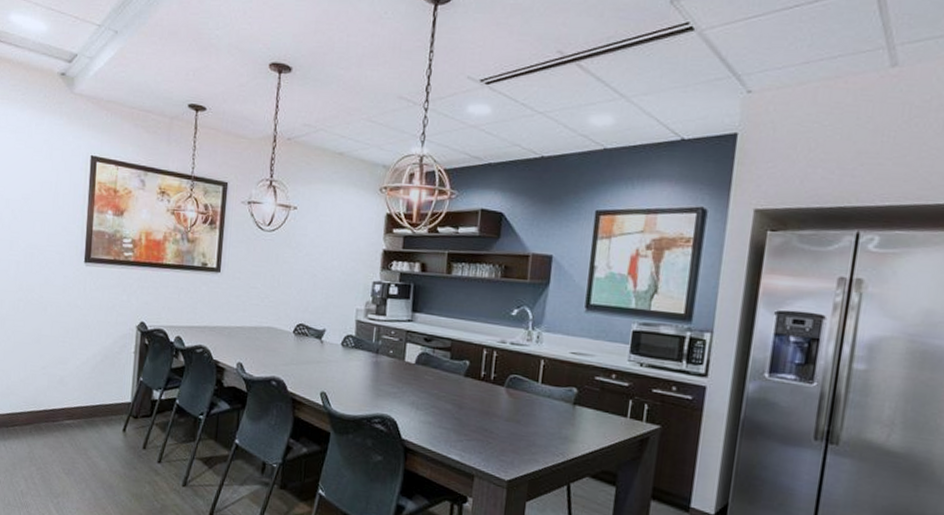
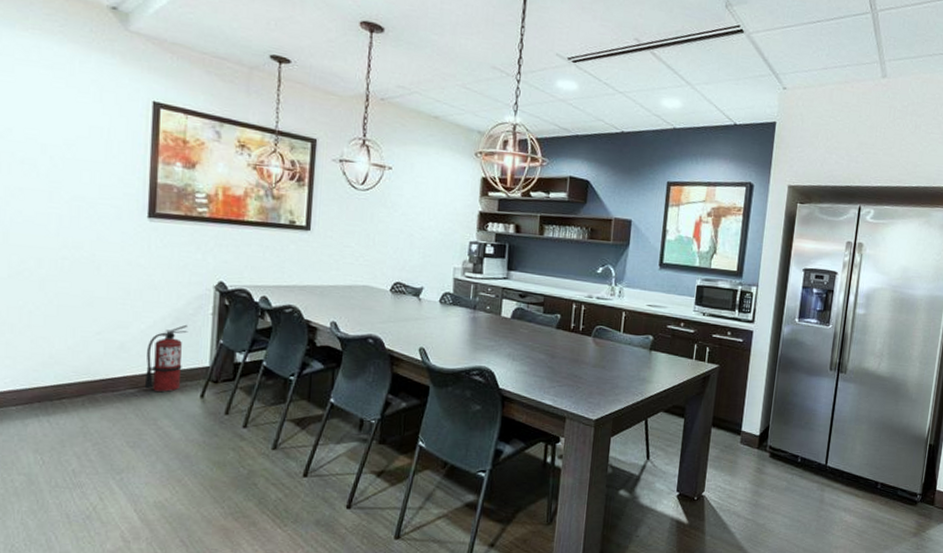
fire extinguisher: none [78,362,114,425] -> present [144,324,188,392]

